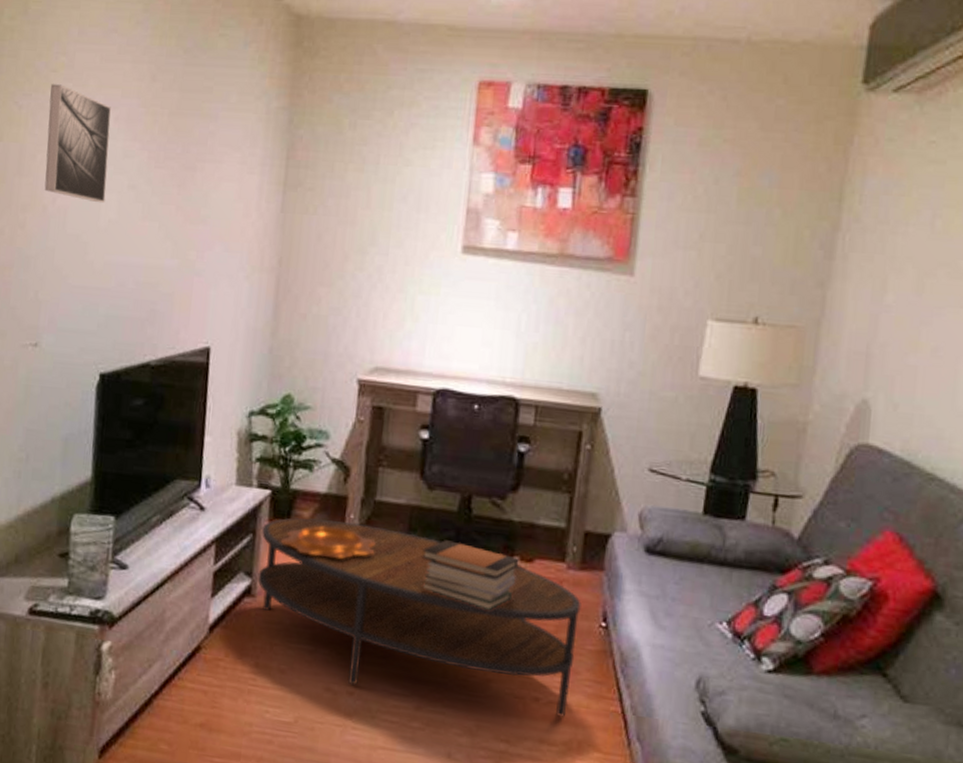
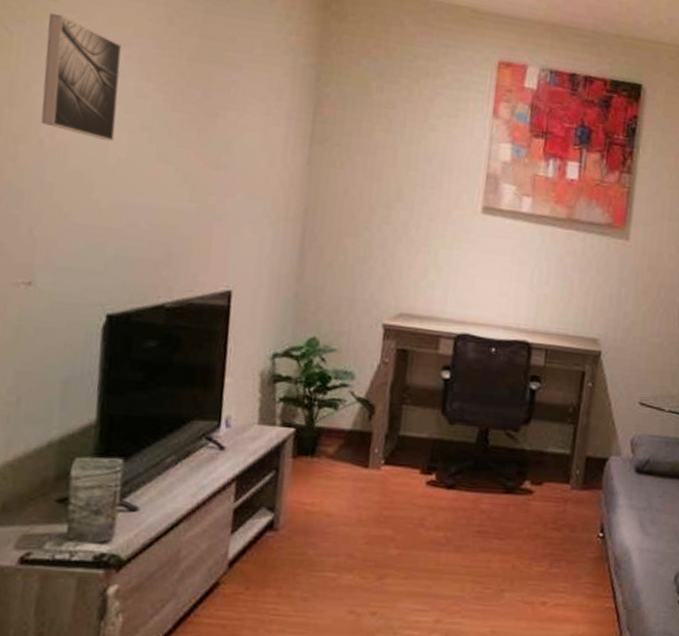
coffee table: present [257,518,581,717] -> none [280,453,583,616]
decorative bowl: present [280,526,376,559] -> none [304,461,399,491]
book stack: present [420,540,519,611] -> none [441,469,530,530]

